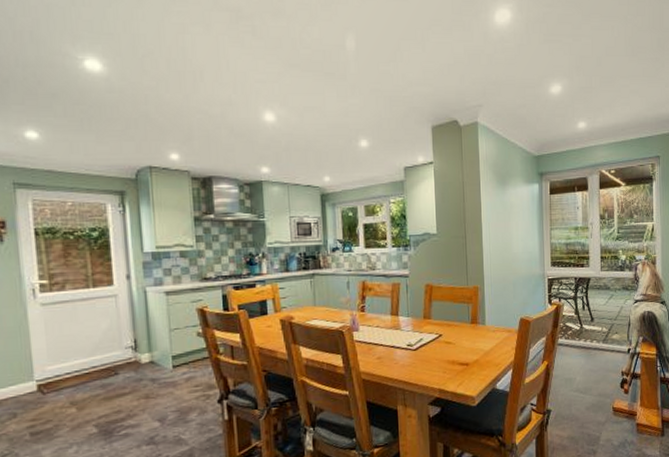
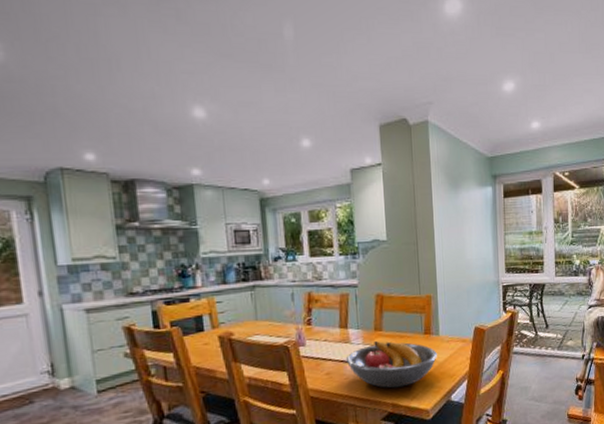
fruit bowl: none [396,329,483,375] -> present [345,341,437,389]

